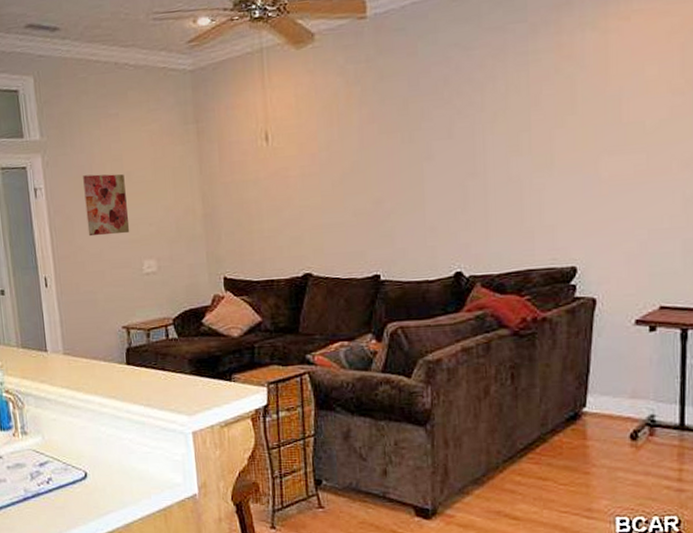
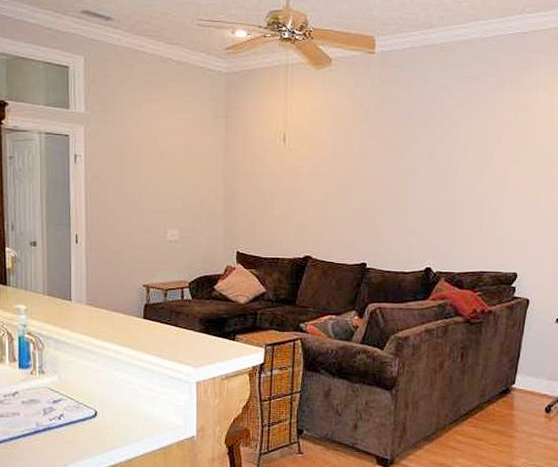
wall art: present [83,174,130,237] -> none [120,149,159,205]

